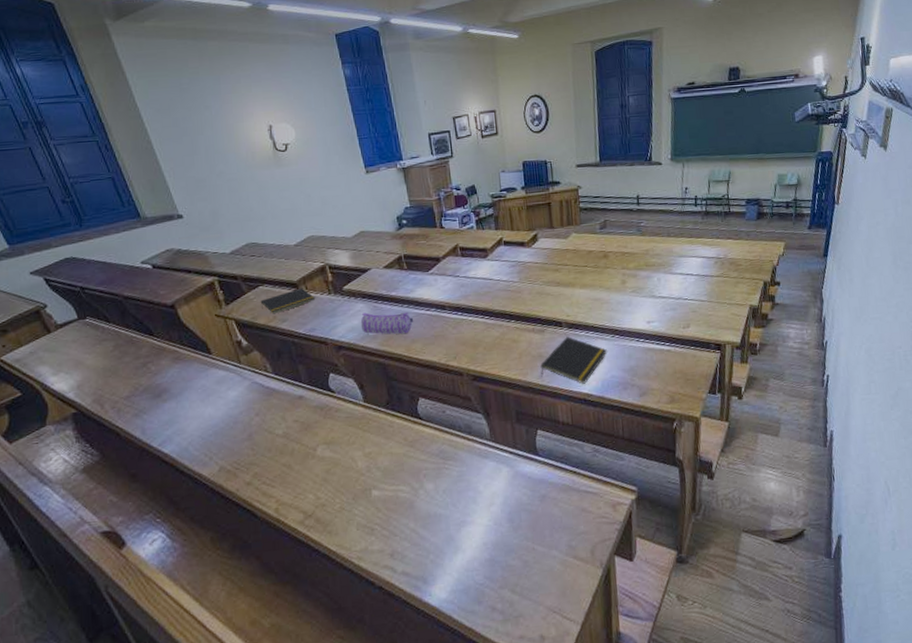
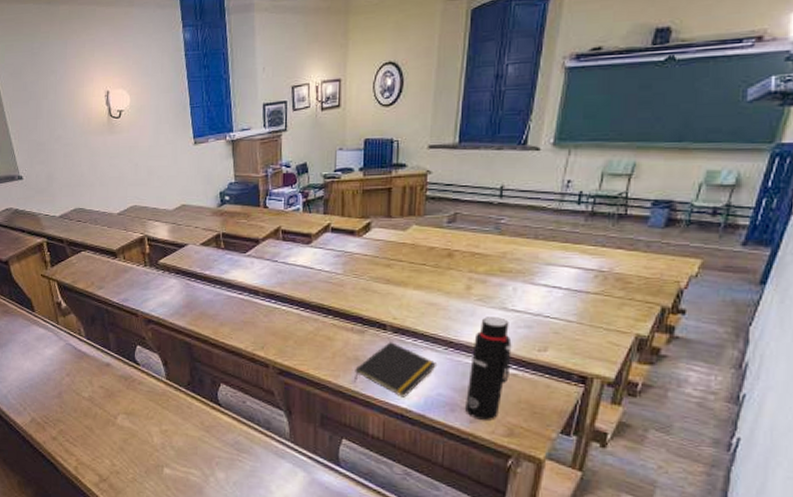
notepad: present [260,288,315,315] -> none [81,257,131,281]
pencil case: present [360,312,414,335] -> none [171,289,225,316]
water bottle: none [633,304,665,393] -> present [465,317,512,420]

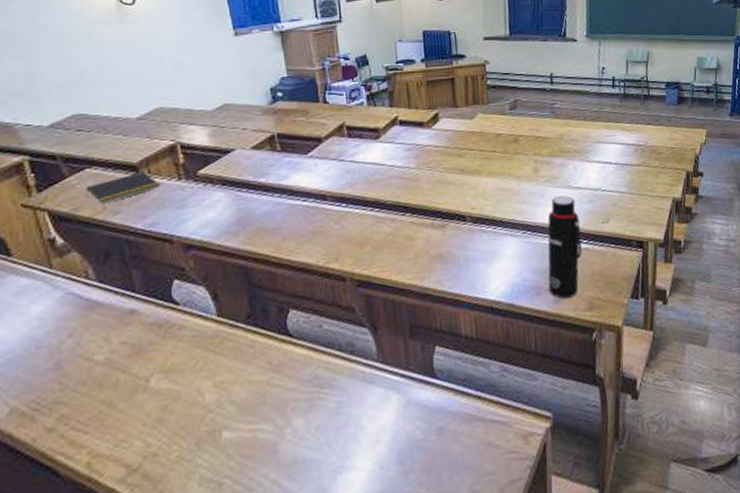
notepad: none [81,257,131,281] -> present [85,171,159,205]
notepad: present [354,342,436,398] -> none [440,233,518,289]

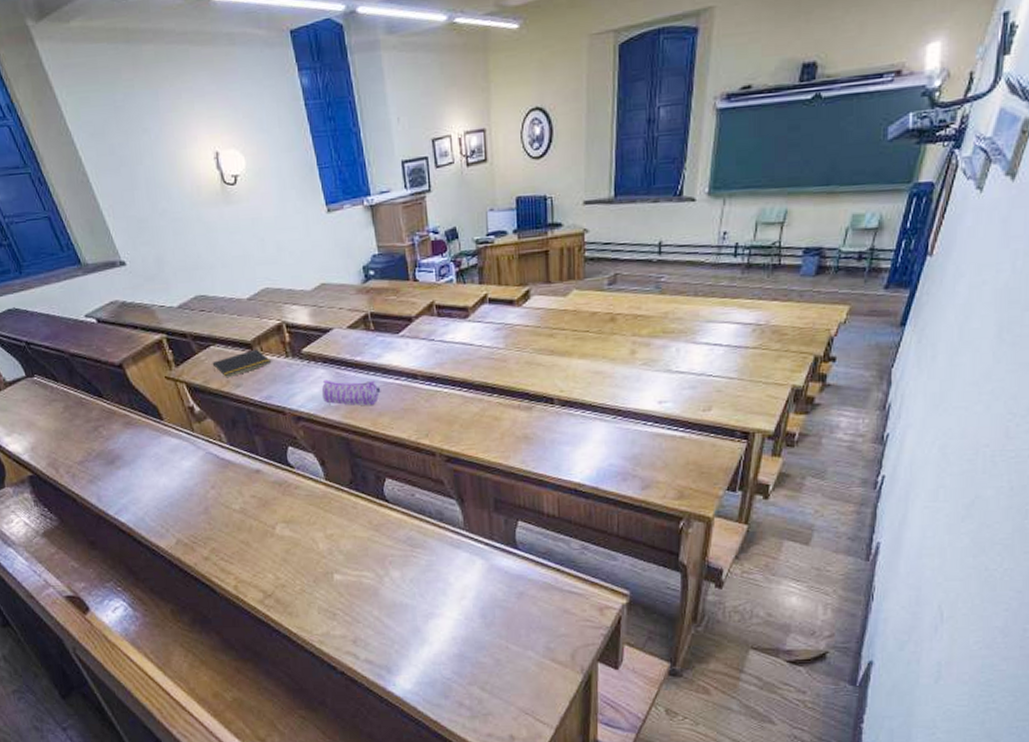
pencil case: none [218,203,287,230] -> present [321,379,381,406]
water bottle: present [547,195,582,299] -> none [637,380,678,486]

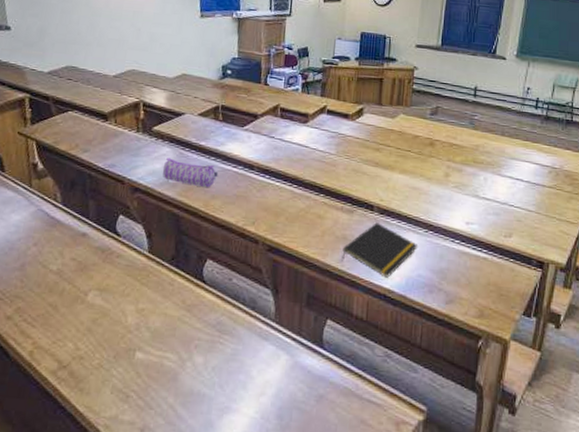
notepad: present [212,349,271,379] -> none [65,120,122,143]
notepad: none [525,416,606,472] -> present [342,222,417,278]

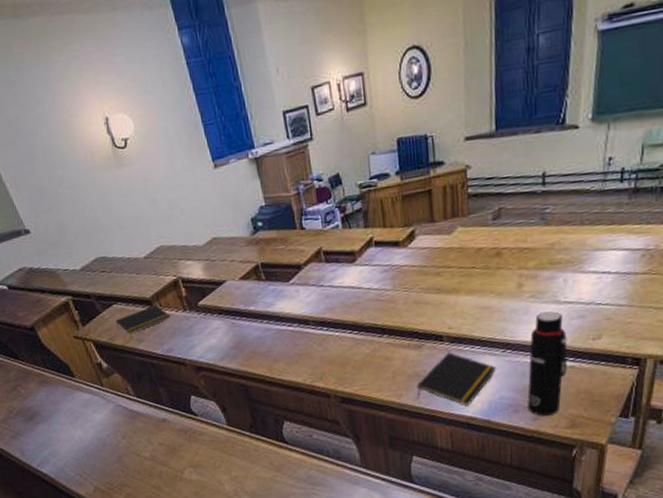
notepad: none [65,120,122,143] -> present [115,305,170,335]
pencil case: present [162,157,219,188] -> none [219,329,275,354]
water bottle: none [442,203,483,302] -> present [527,311,568,416]

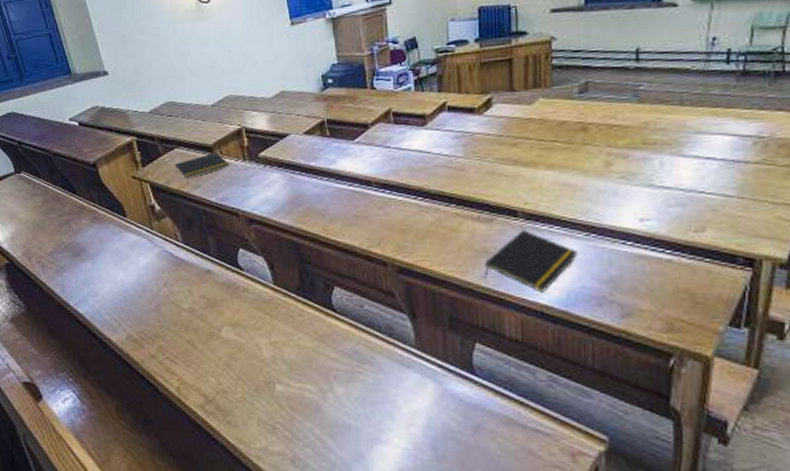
water bottle: present [527,311,568,416] -> none [614,196,664,314]

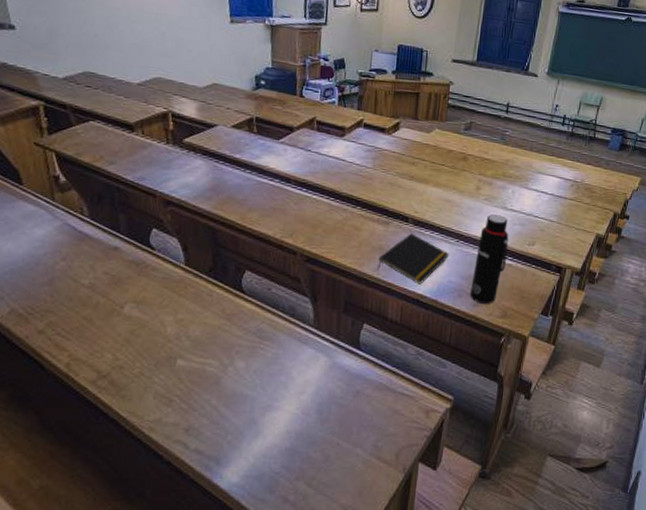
notepad: present [175,152,229,180] -> none [88,131,150,155]
water bottle: none [614,196,664,314] -> present [470,214,509,304]

